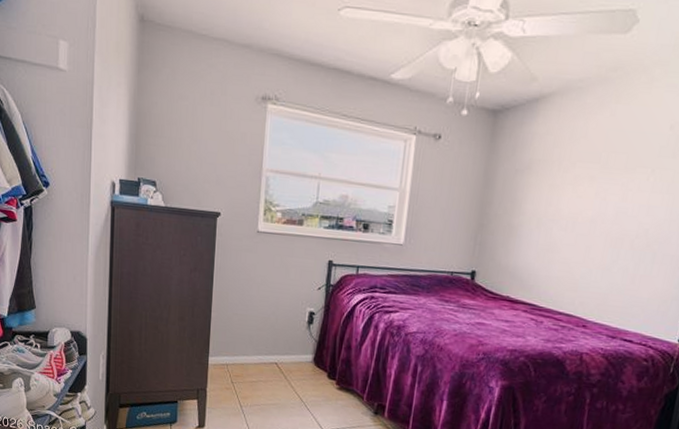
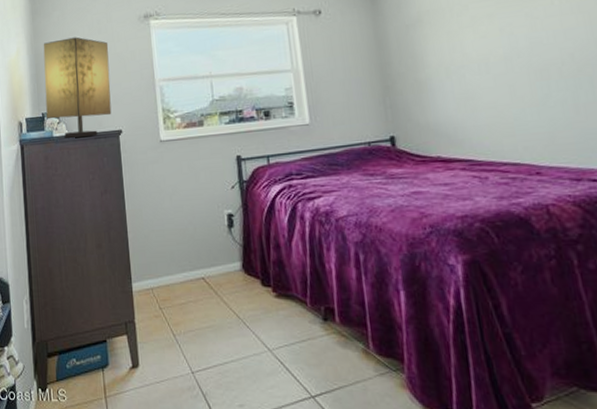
table lamp: none [143,101,219,214] -> present [43,37,112,139]

